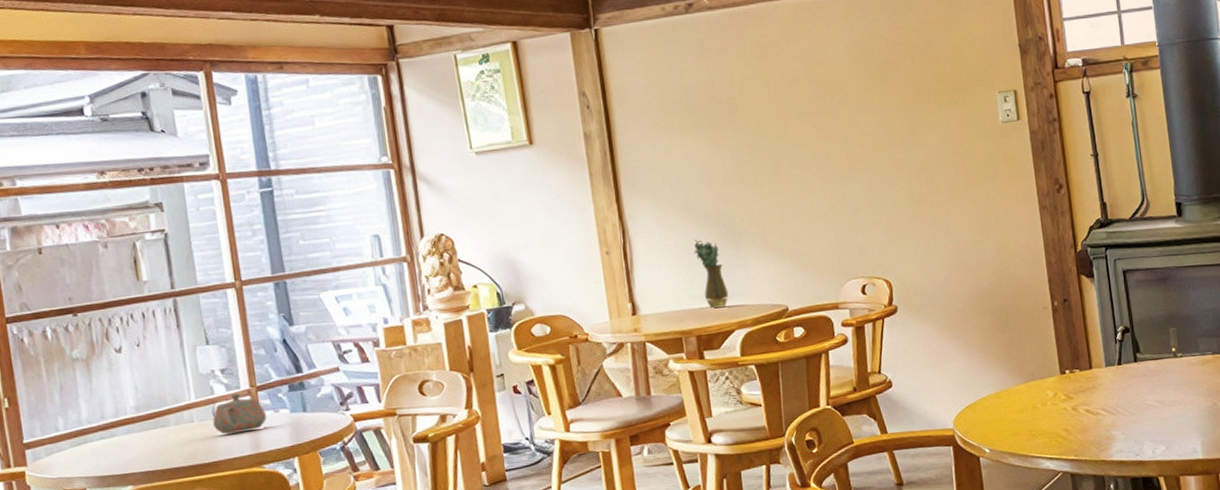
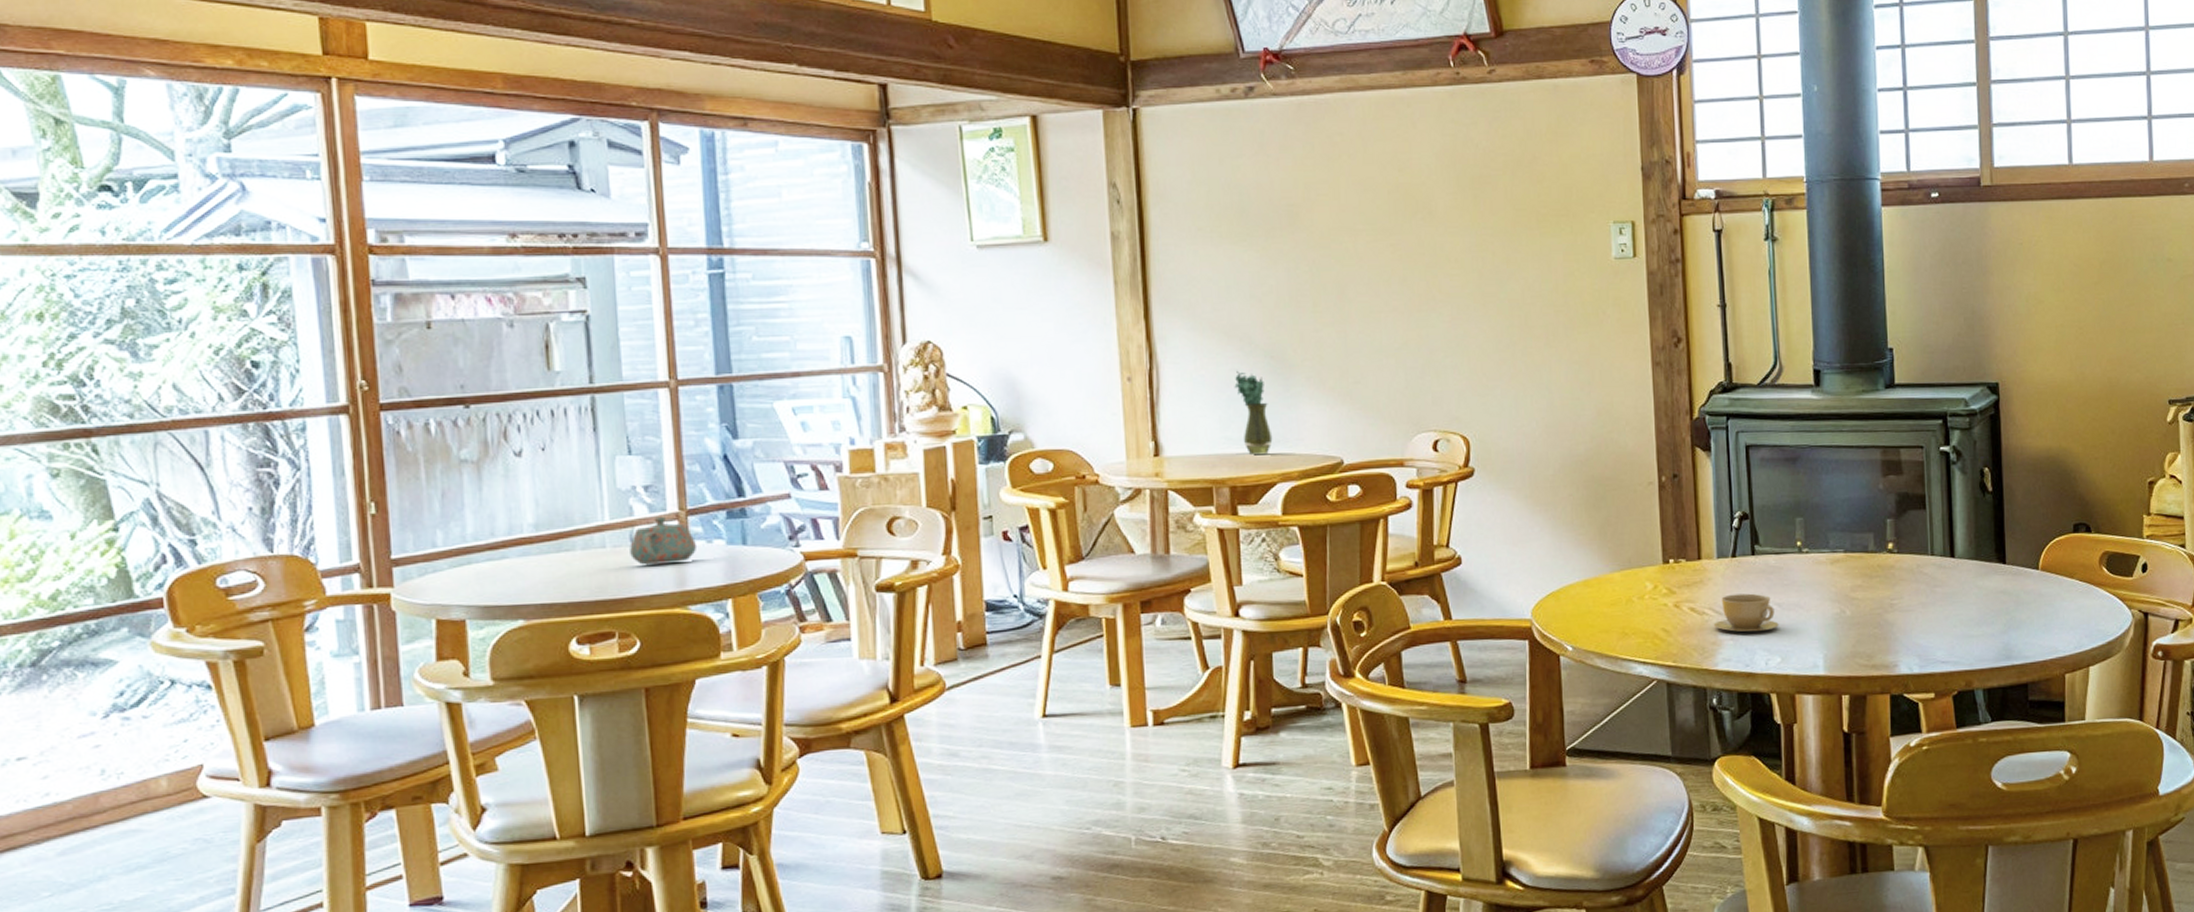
teacup: none [1107,394,1162,427] -> present [1714,593,1779,632]

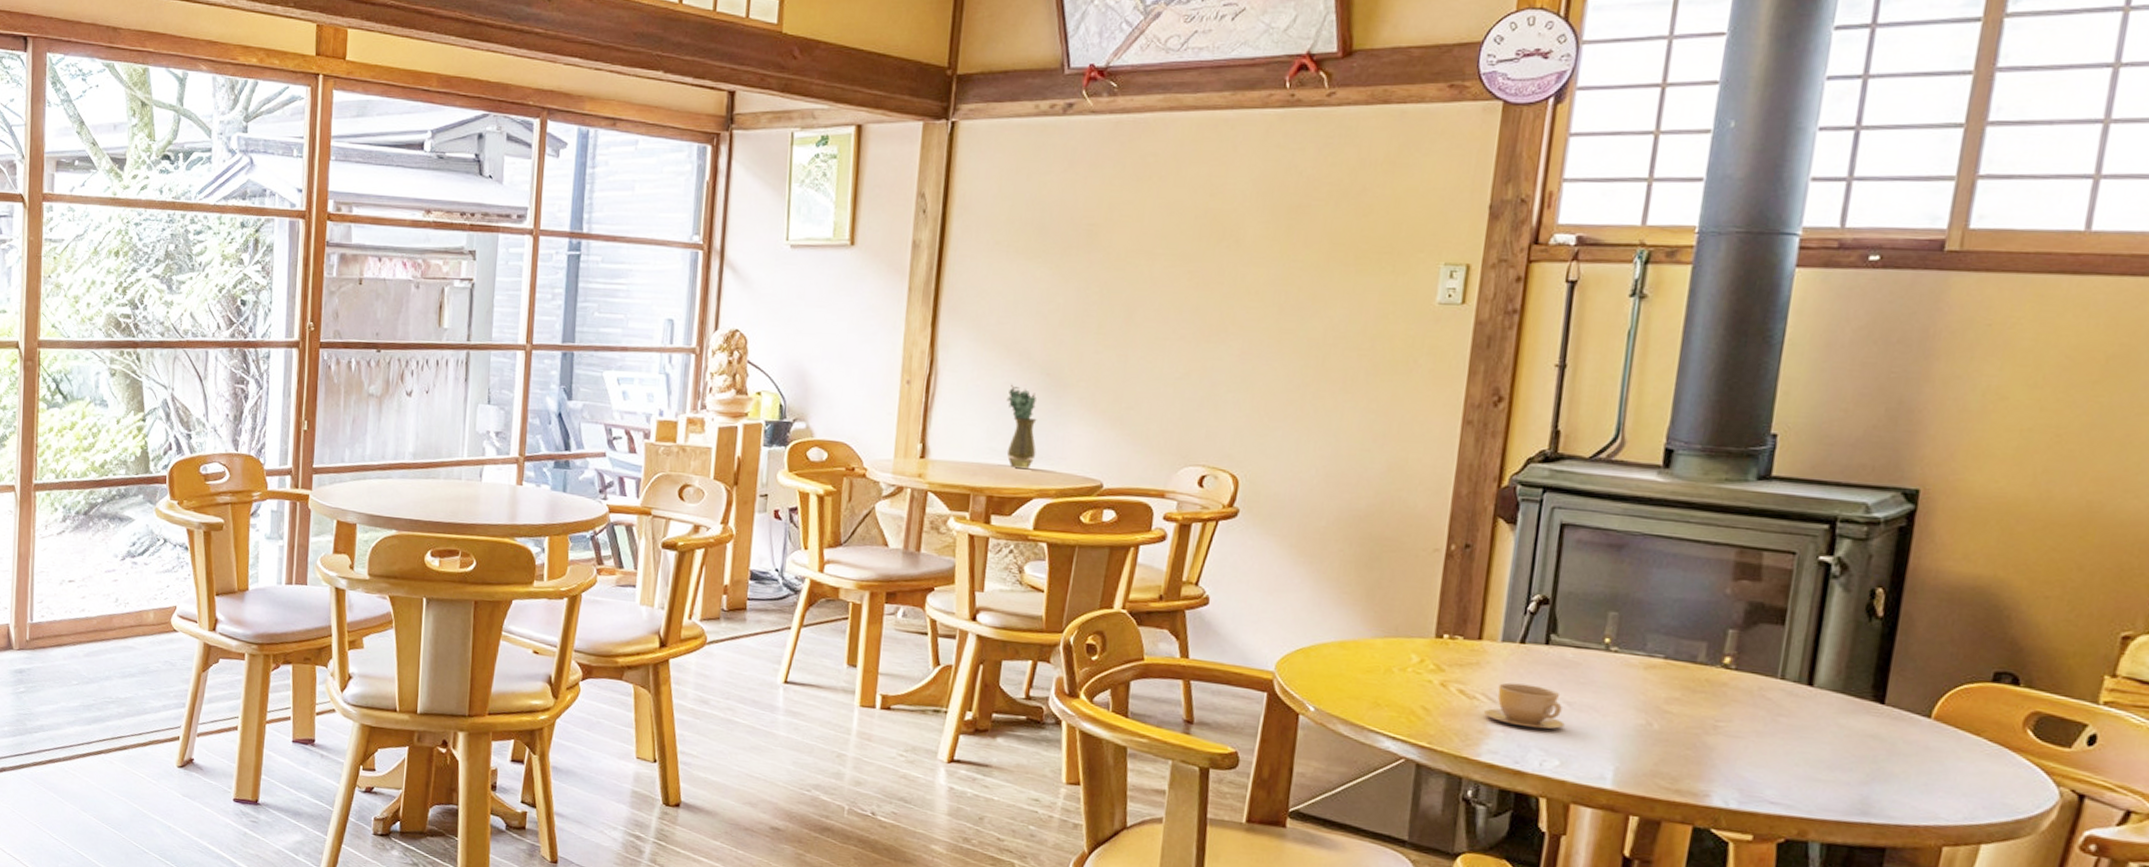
teapot: present [630,517,696,565] -> none [478,459,528,500]

